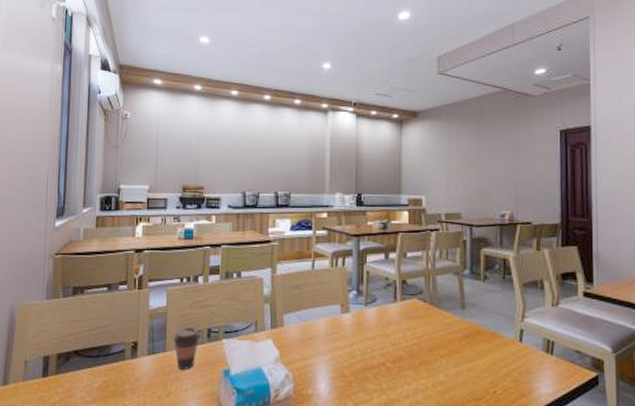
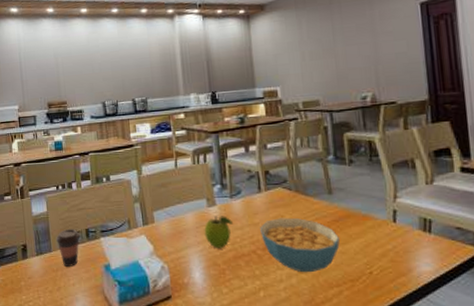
fruit: none [335,323,366,358] -> present [204,216,234,248]
cereal bowl: none [392,330,468,389] -> present [260,217,340,273]

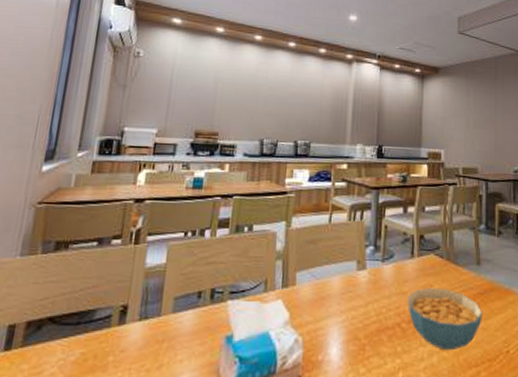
coffee cup: present [55,228,80,267] -> none [169,286,203,337]
fruit: present [204,216,234,248] -> none [349,281,382,319]

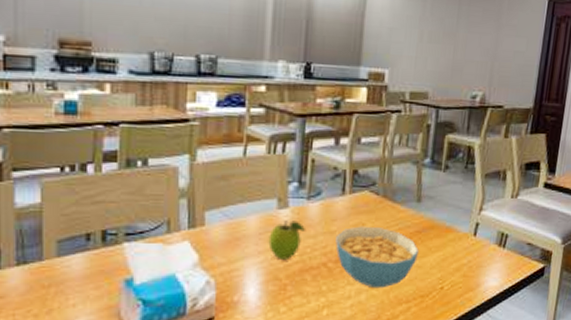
fruit: none [349,281,382,319] -> present [268,220,307,259]

